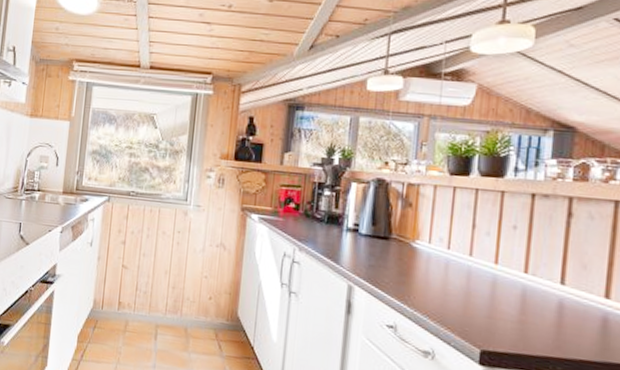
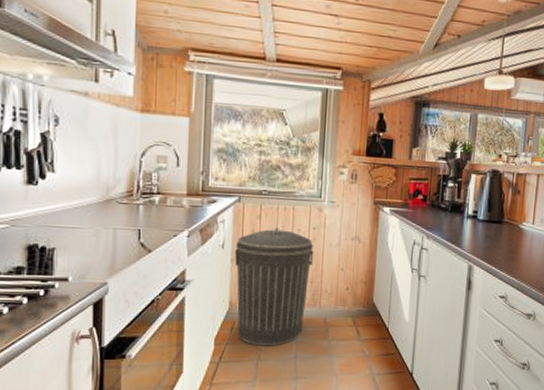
trash can: none [99,228,178,351] -> present [235,227,314,346]

